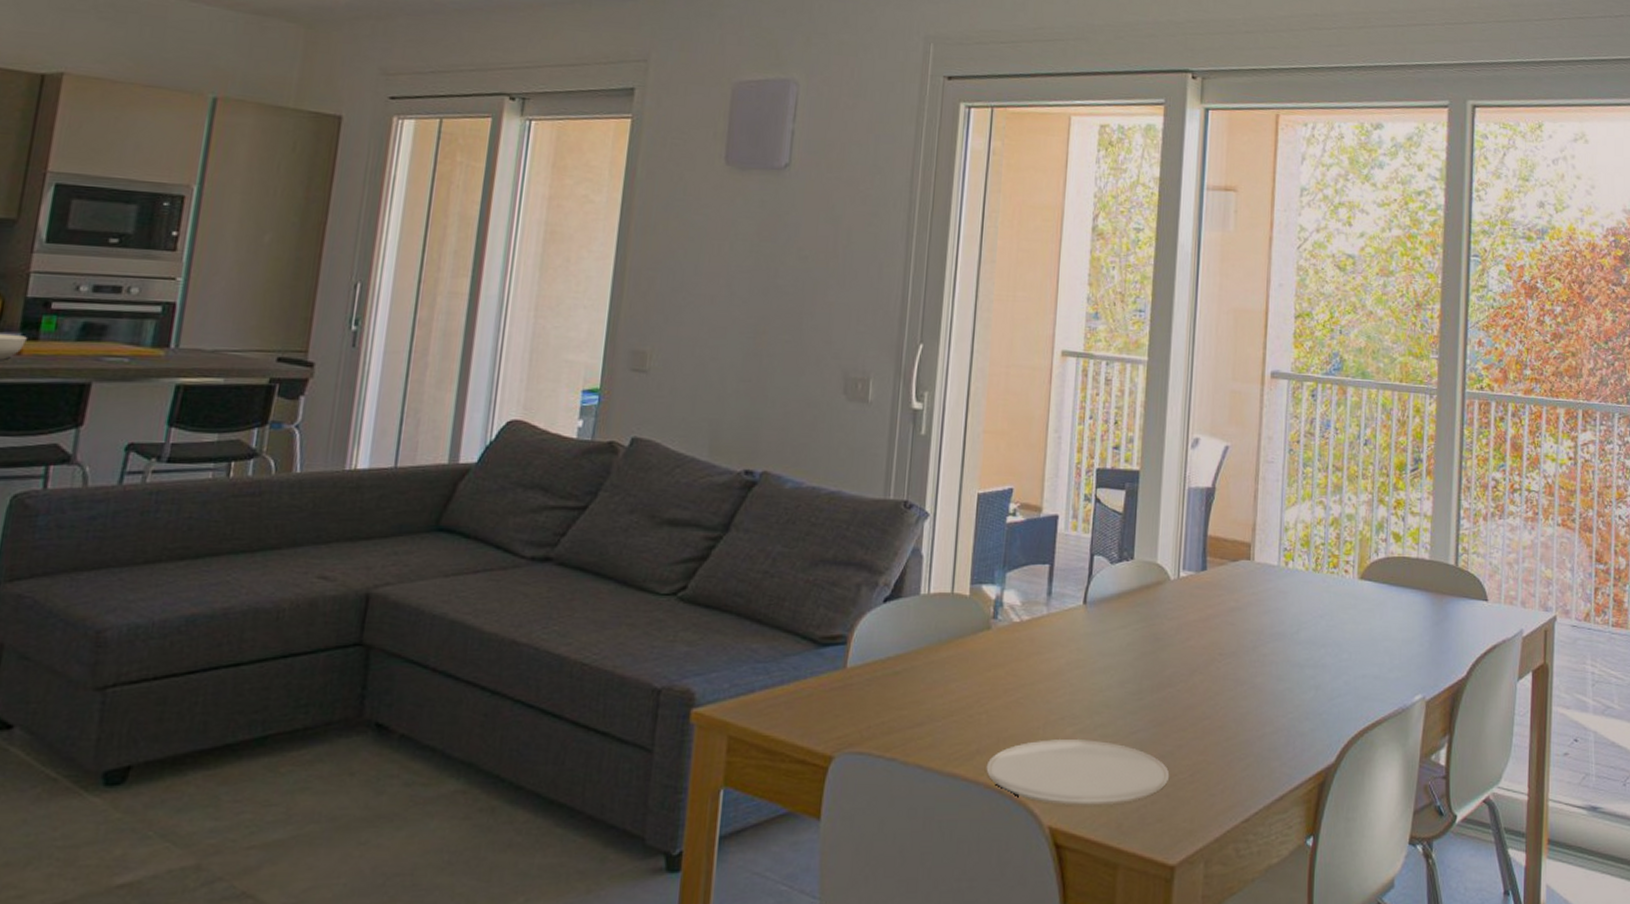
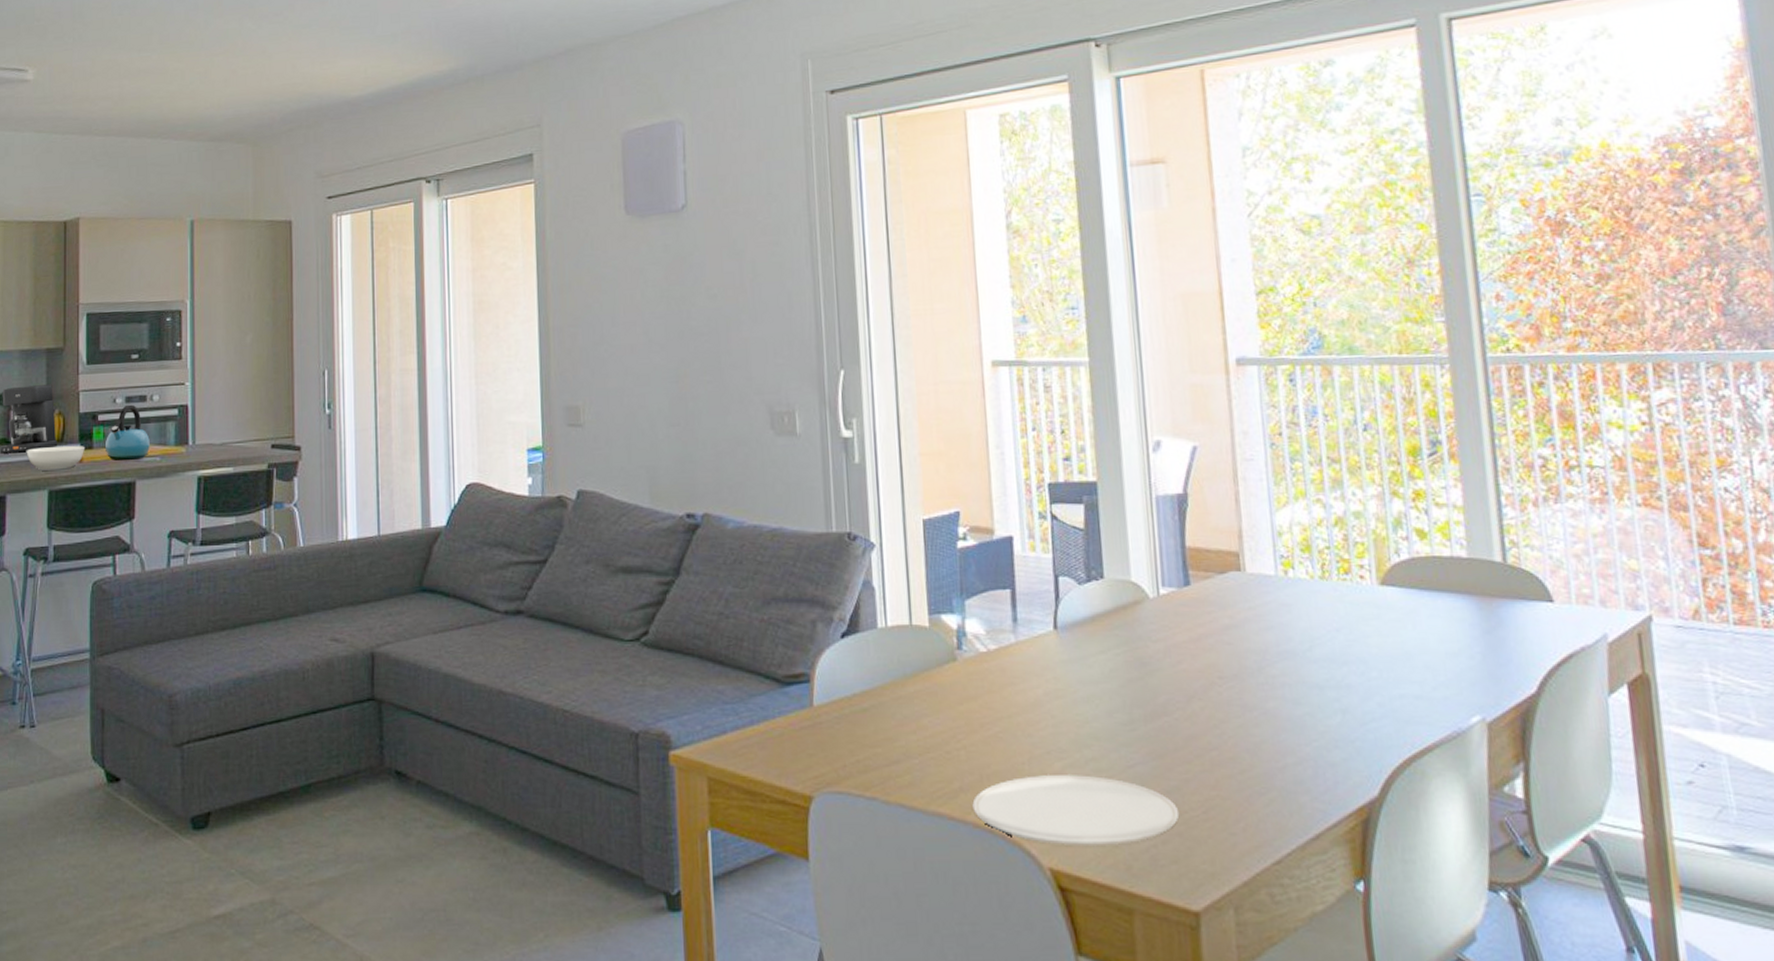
kettle: none [55,294,119,360] -> present [104,404,150,462]

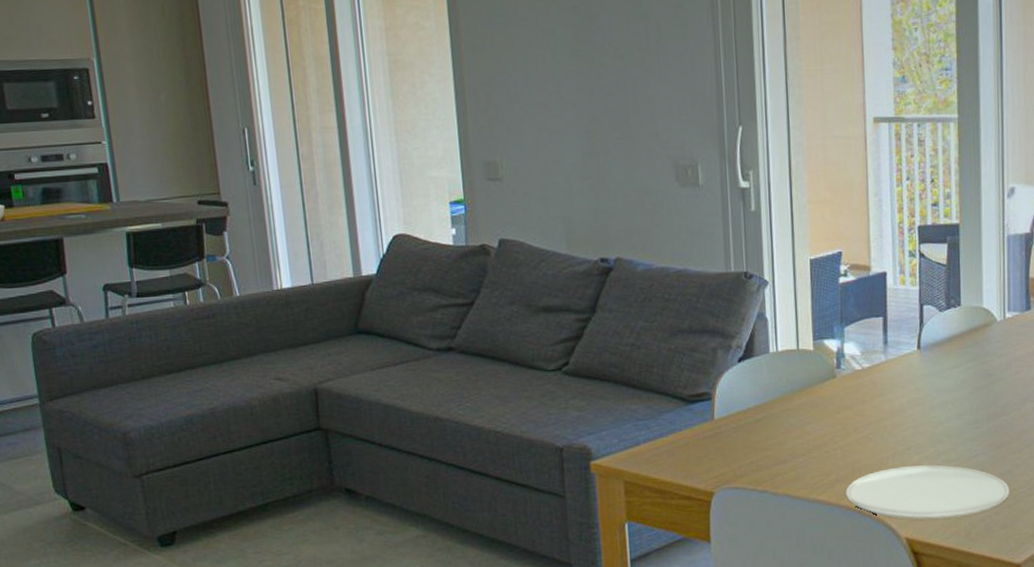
kettle: present [104,404,150,462] -> none [25,163,73,220]

